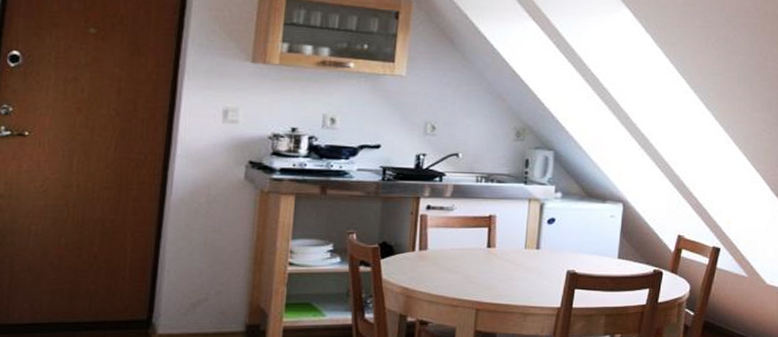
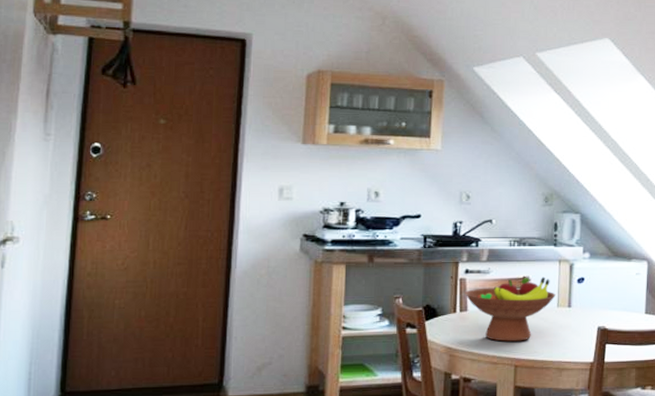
fruit bowl: none [424,216,524,284] -> present [464,276,556,342]

